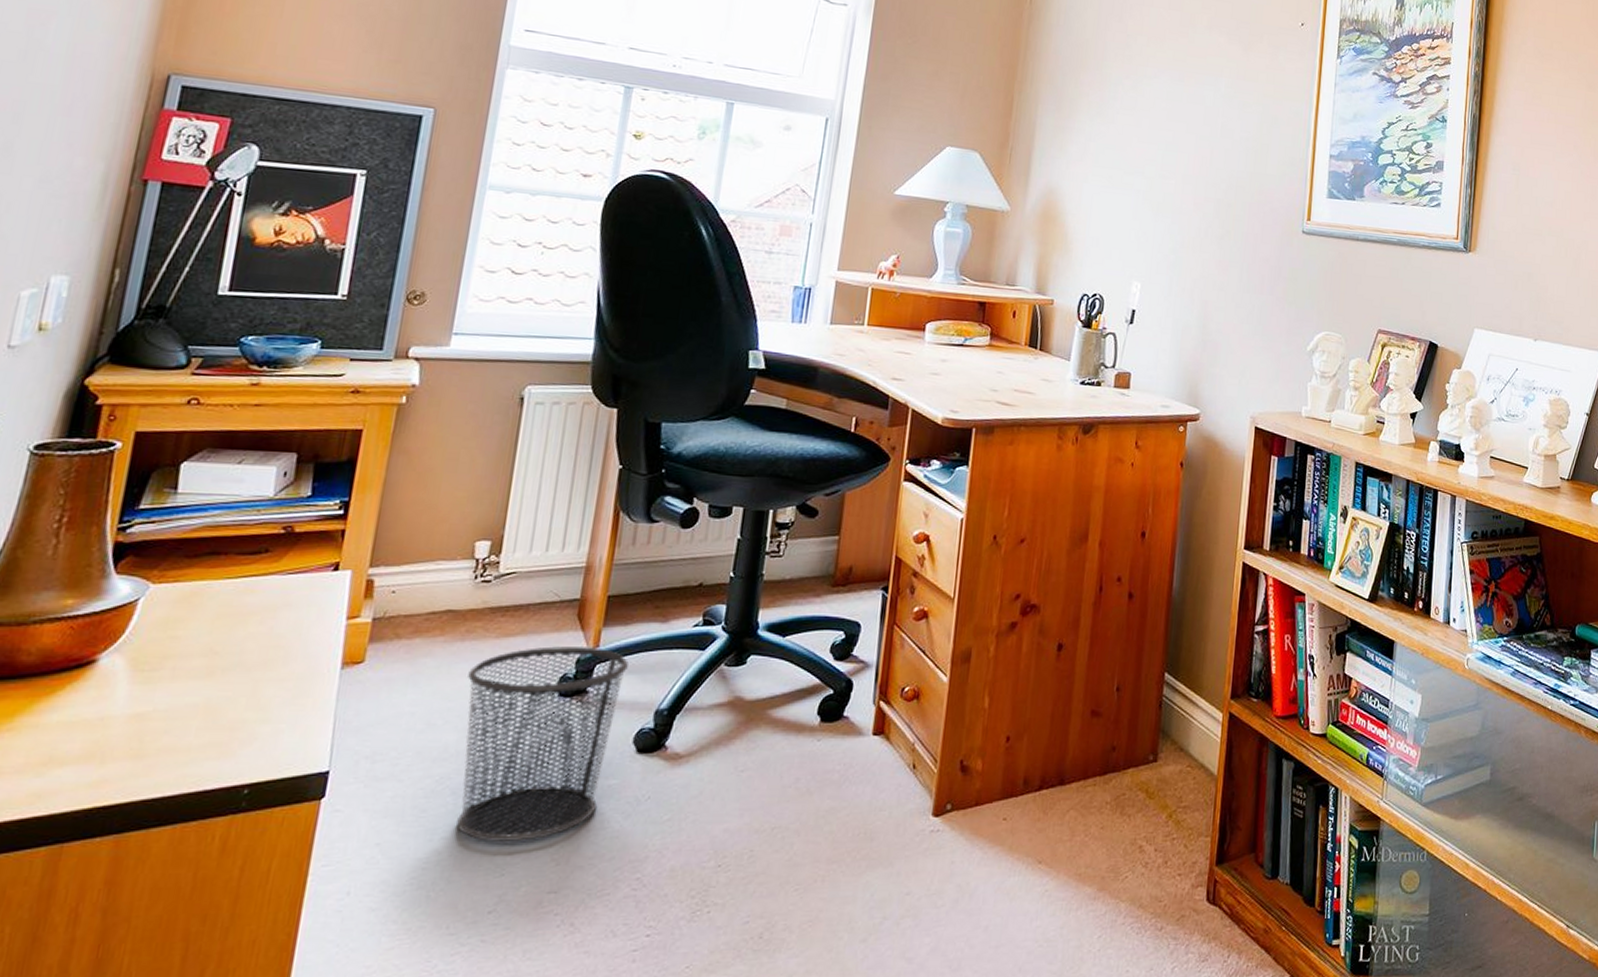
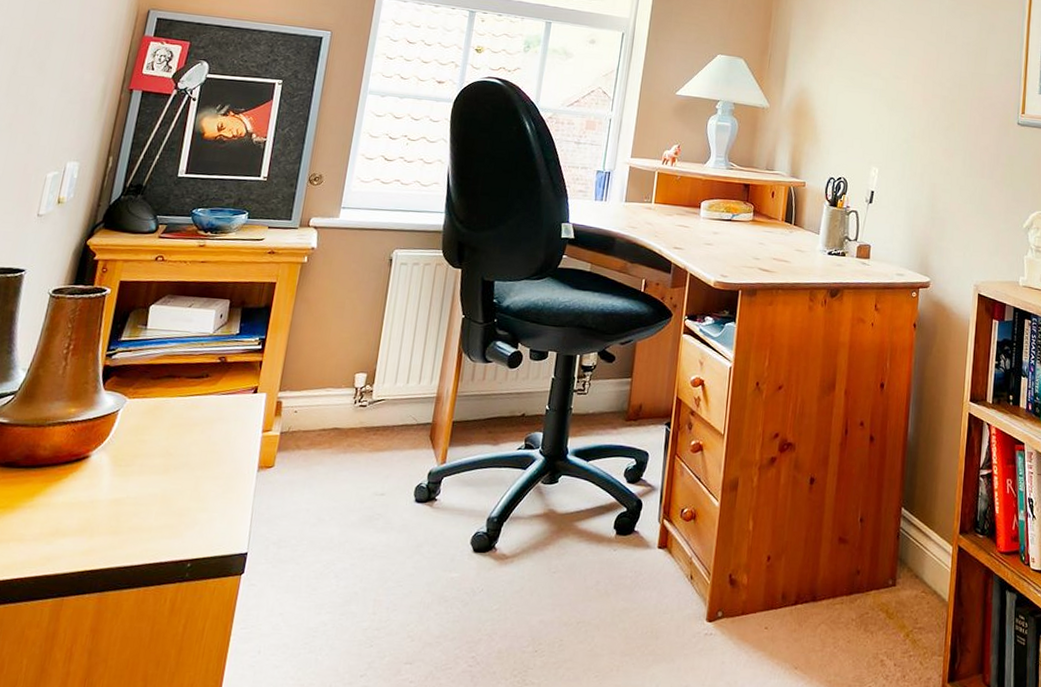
waste bin: present [456,646,628,843] -> none [338,461,468,620]

